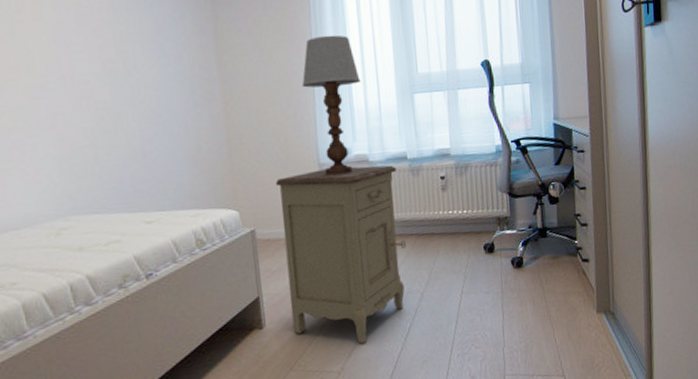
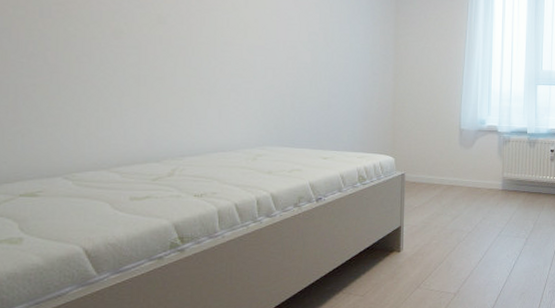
nightstand: present [275,165,406,344] -> none [423,134,518,273]
table lamp: present [302,35,361,176] -> none [454,34,499,139]

